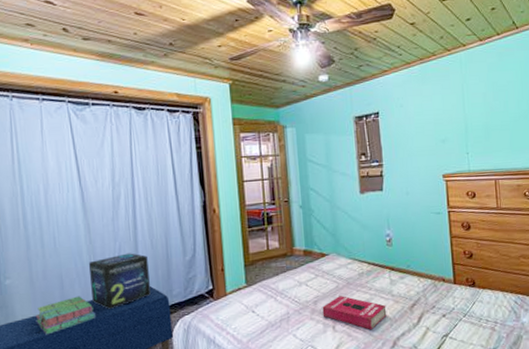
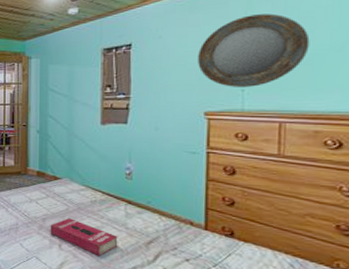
home mirror: none [432,86,507,151] -> present [198,13,310,88]

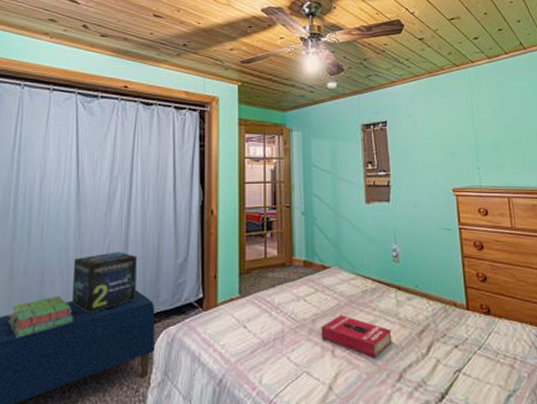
home mirror: present [198,13,310,88] -> none [441,102,518,166]

